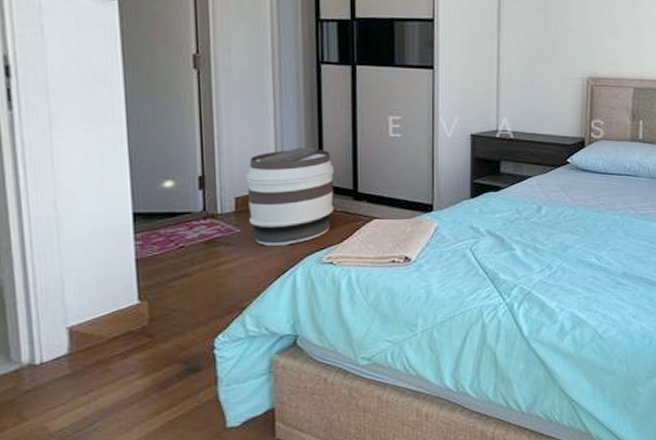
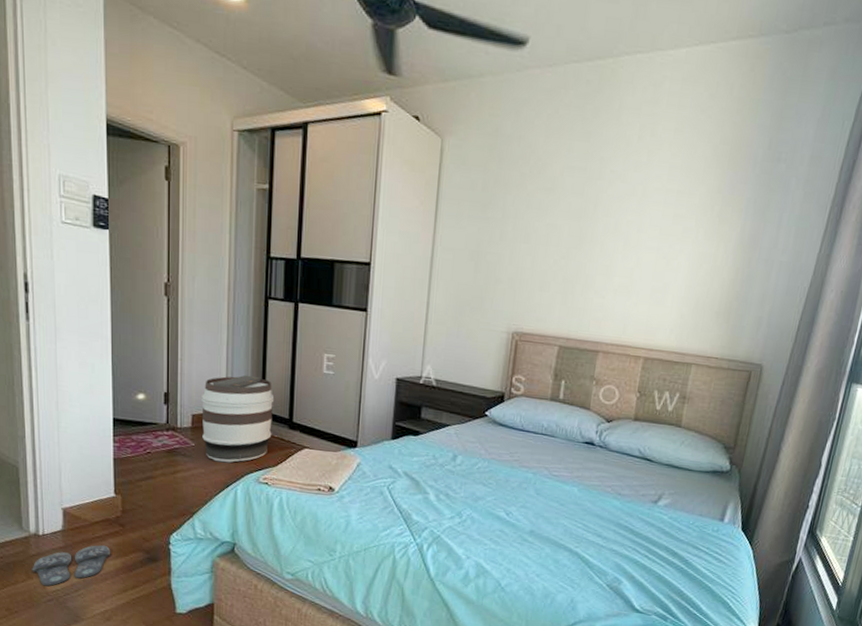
slippers: none [26,363,137,427] -> present [32,544,111,587]

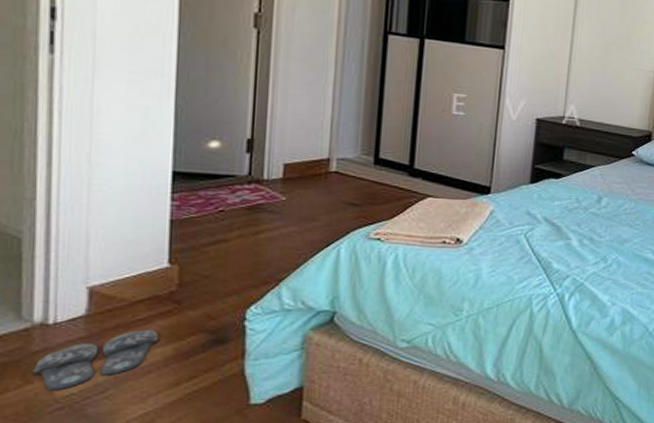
barrel: present [202,375,275,464] -> none [297,117,392,219]

